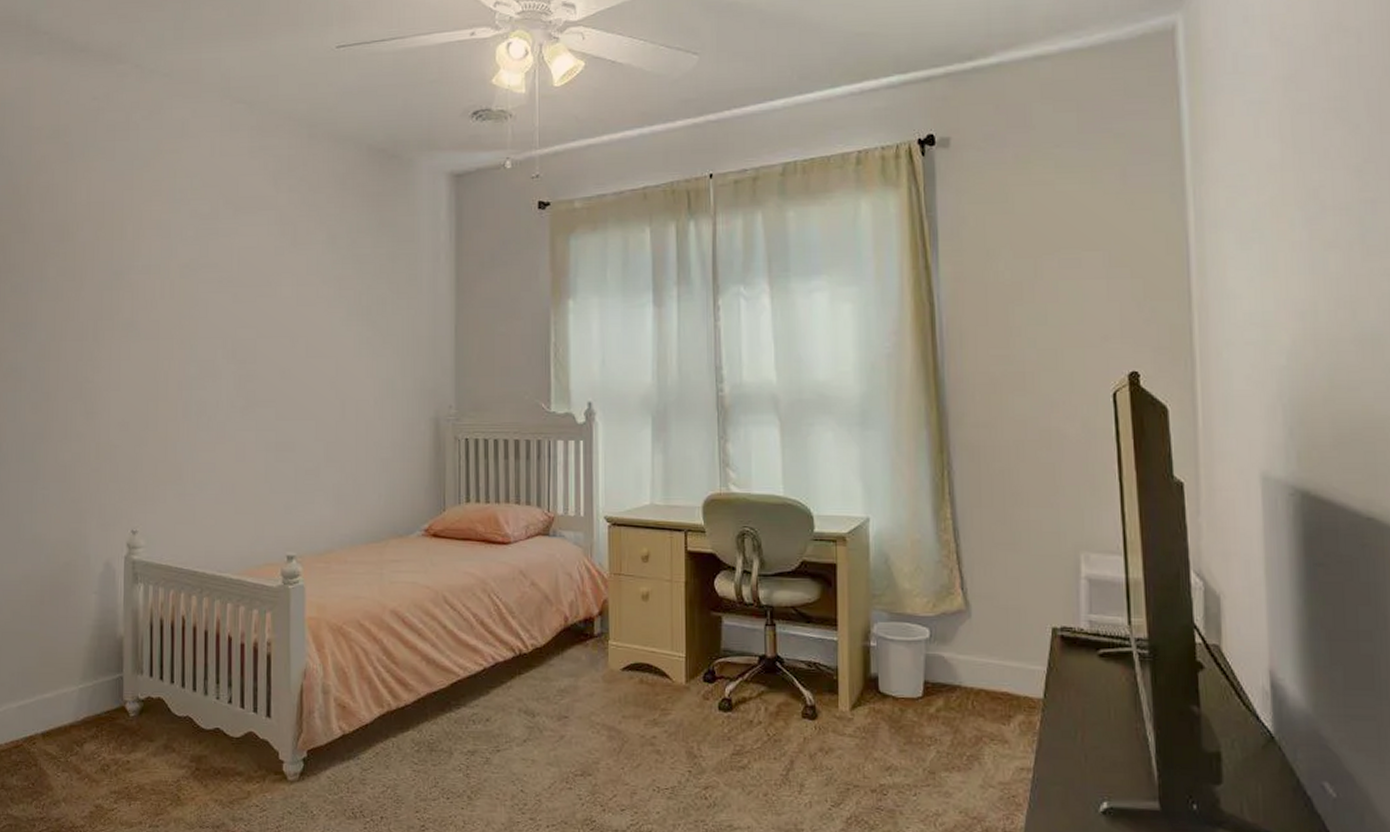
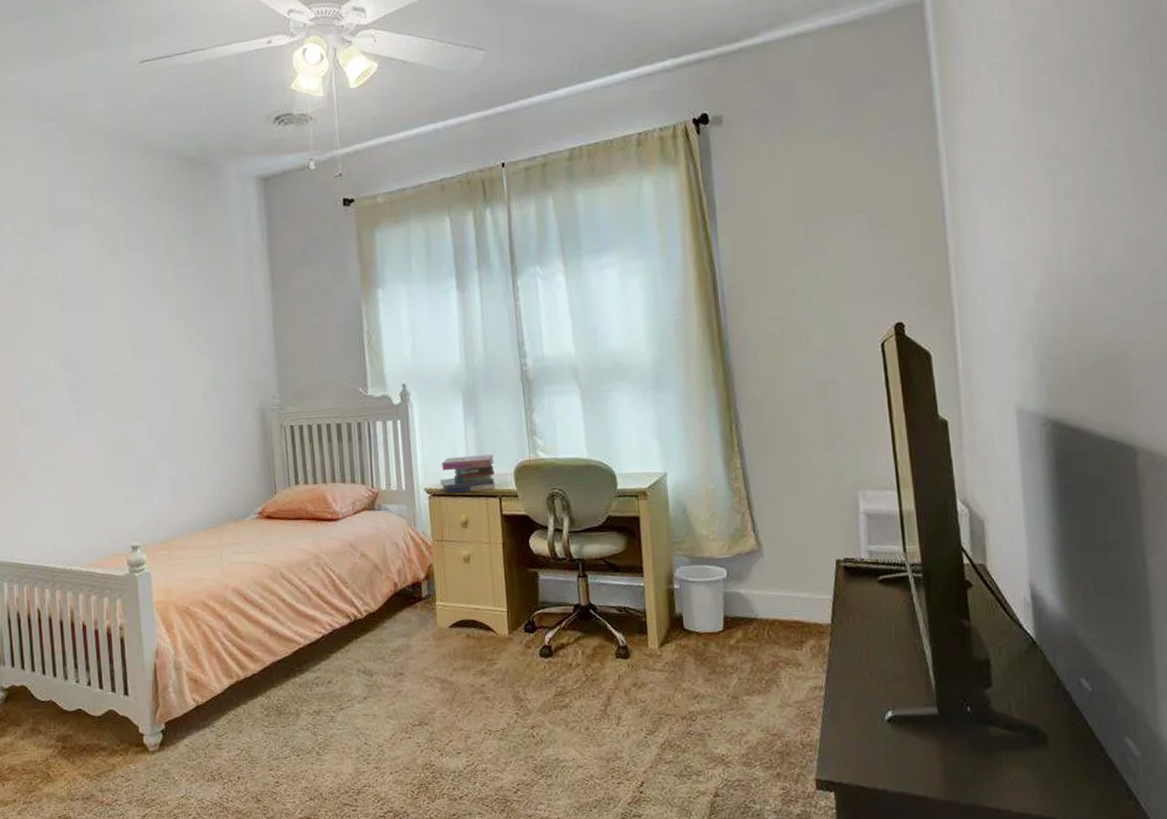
books: none [621,484,681,524] -> present [439,454,495,494]

